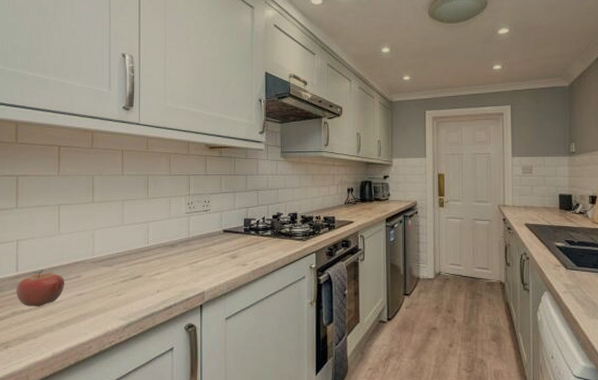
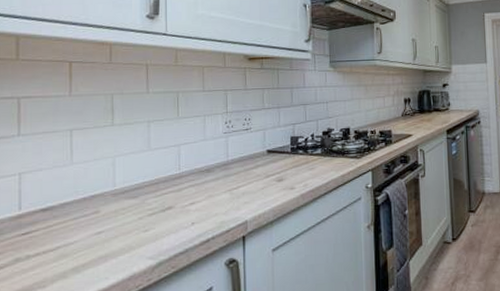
fruit: present [16,269,65,306] -> none [19,206,80,251]

